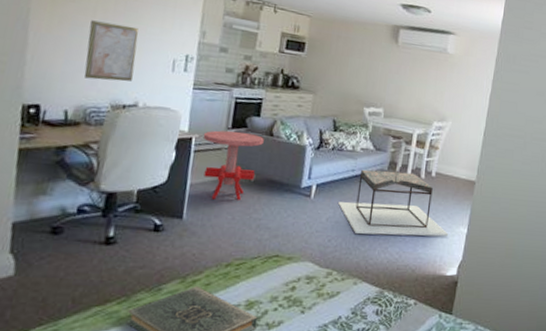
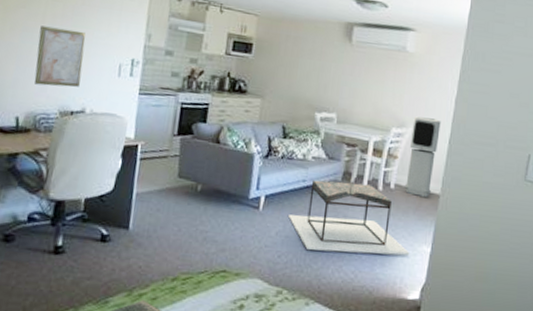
side table: present [202,130,264,200] -> none [148,137,211,211]
air purifier: none [444,111,477,184] -> present [404,116,441,197]

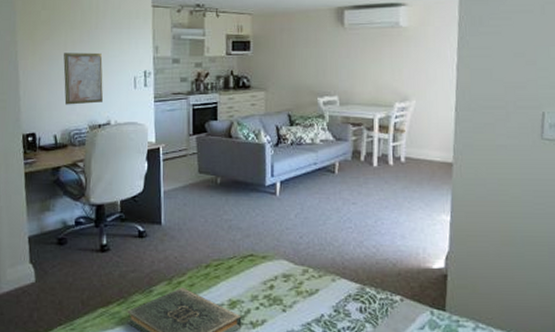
coffee table: present [287,179,410,256] -> none [304,158,430,230]
air purifier: present [404,116,441,197] -> none [415,89,445,167]

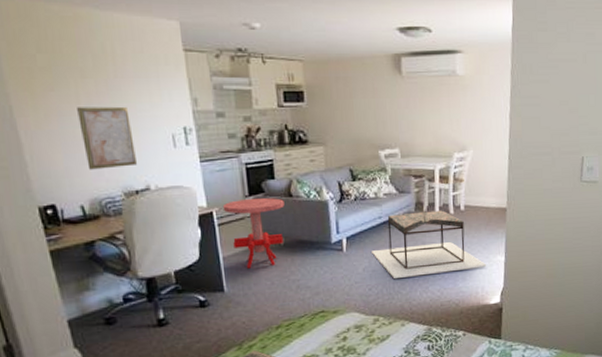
side table: none [168,138,224,204] -> present [222,198,285,269]
coffee table: none [304,158,430,230] -> present [370,209,487,279]

